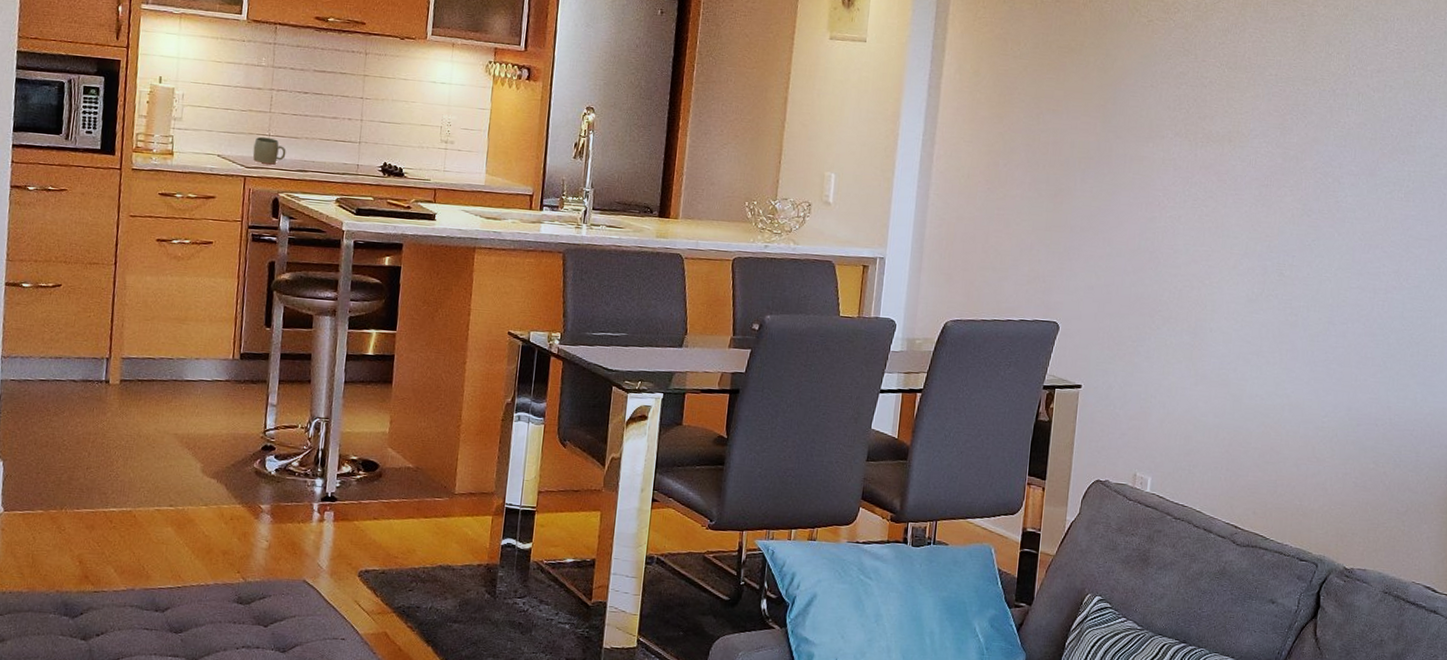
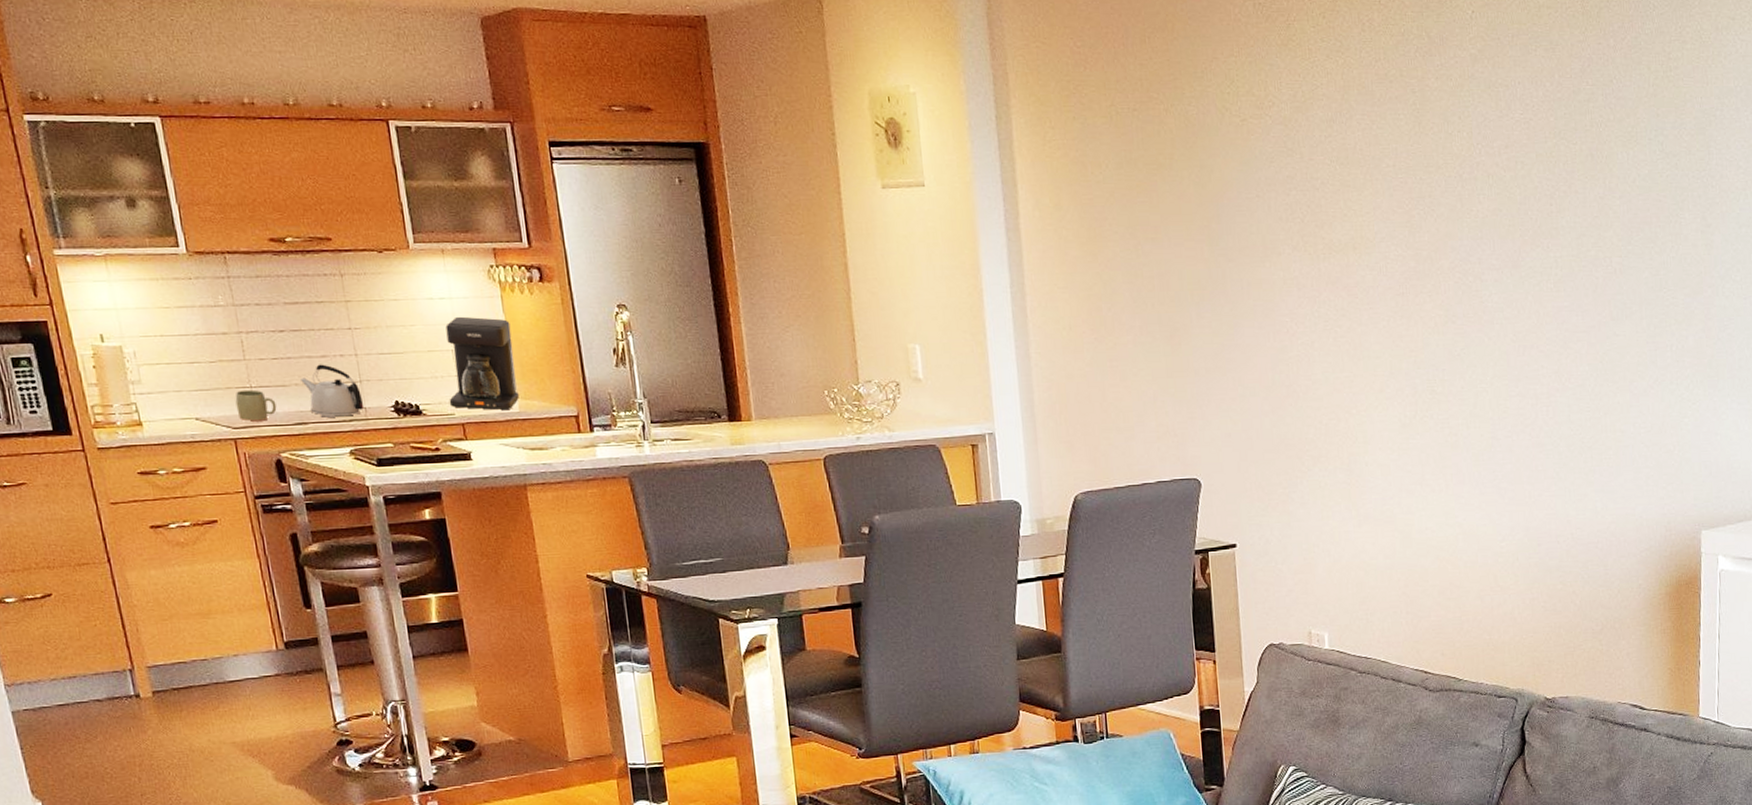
kettle: none [310,123,358,170] -> present [299,364,365,417]
coffee maker: none [428,99,494,182] -> present [445,316,519,410]

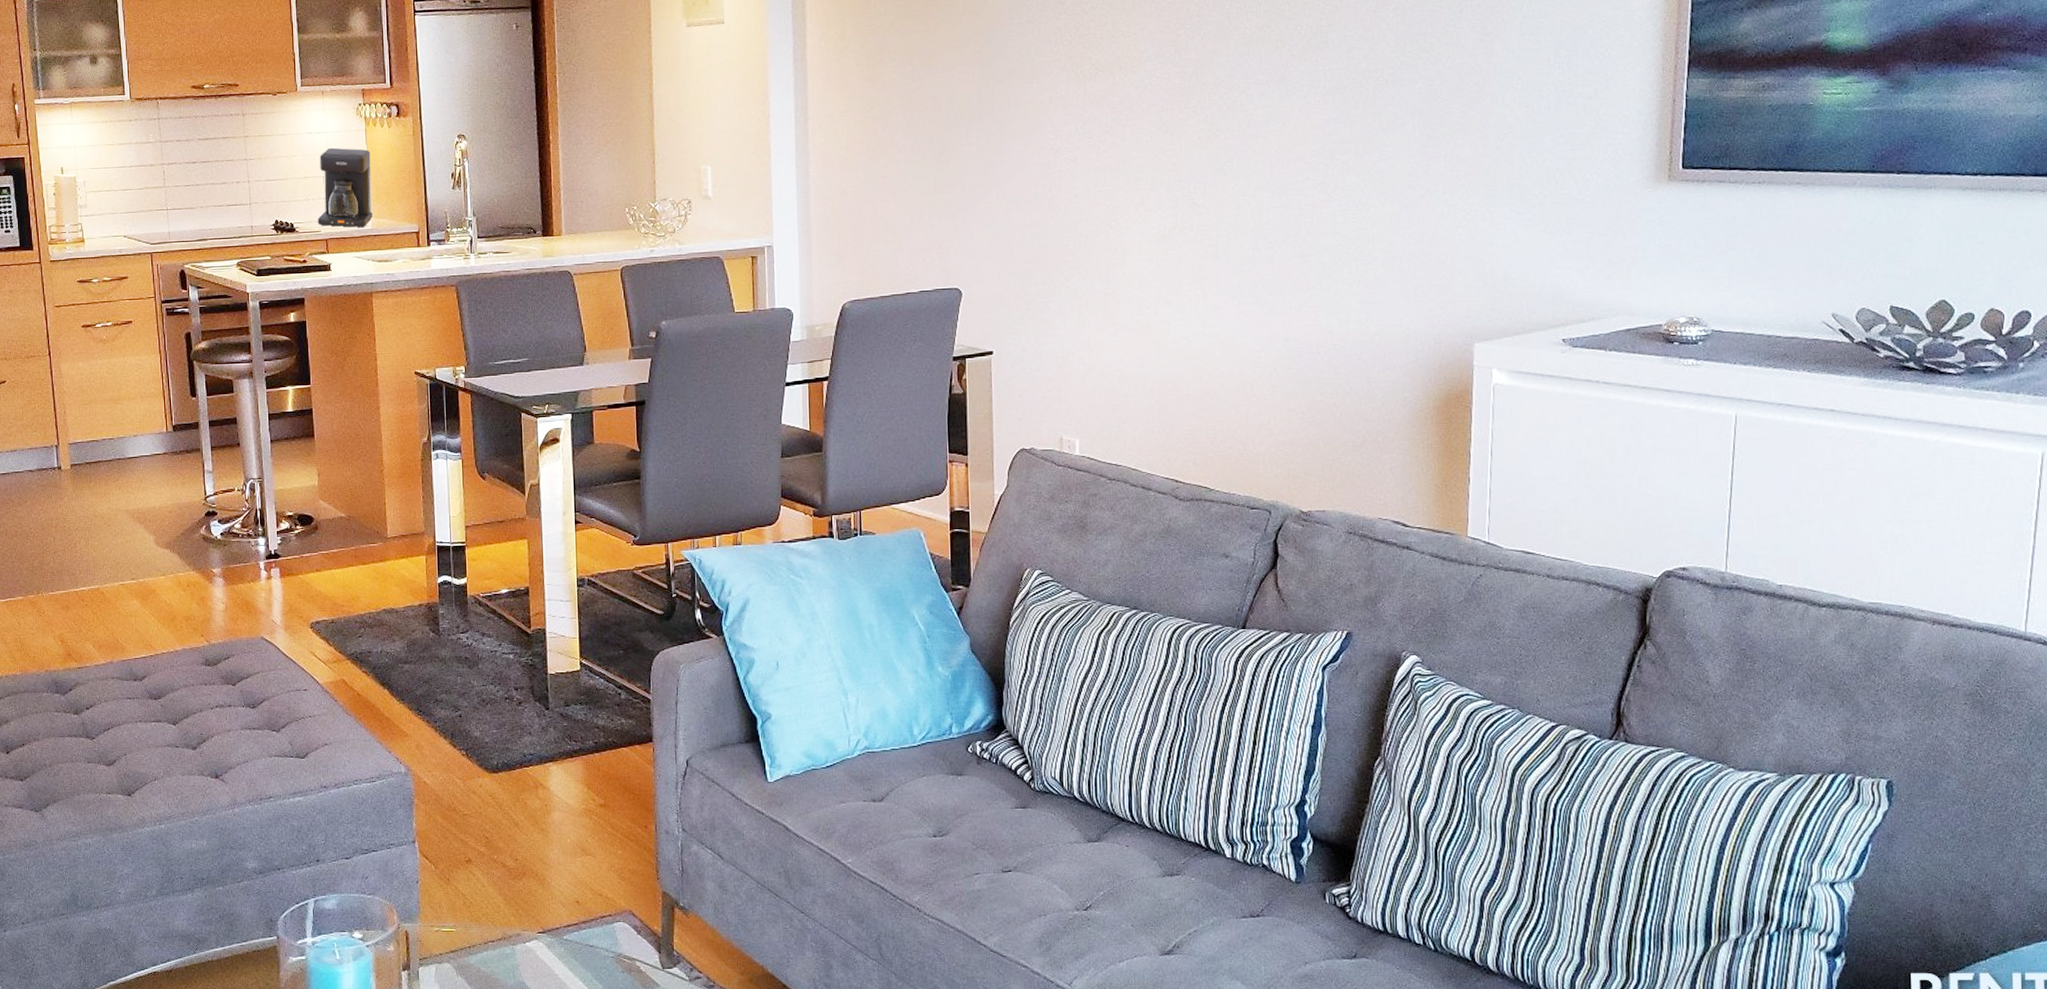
mug: present [235,389,277,422] -> none [154,211,185,238]
kettle: present [299,364,365,417] -> none [204,189,251,235]

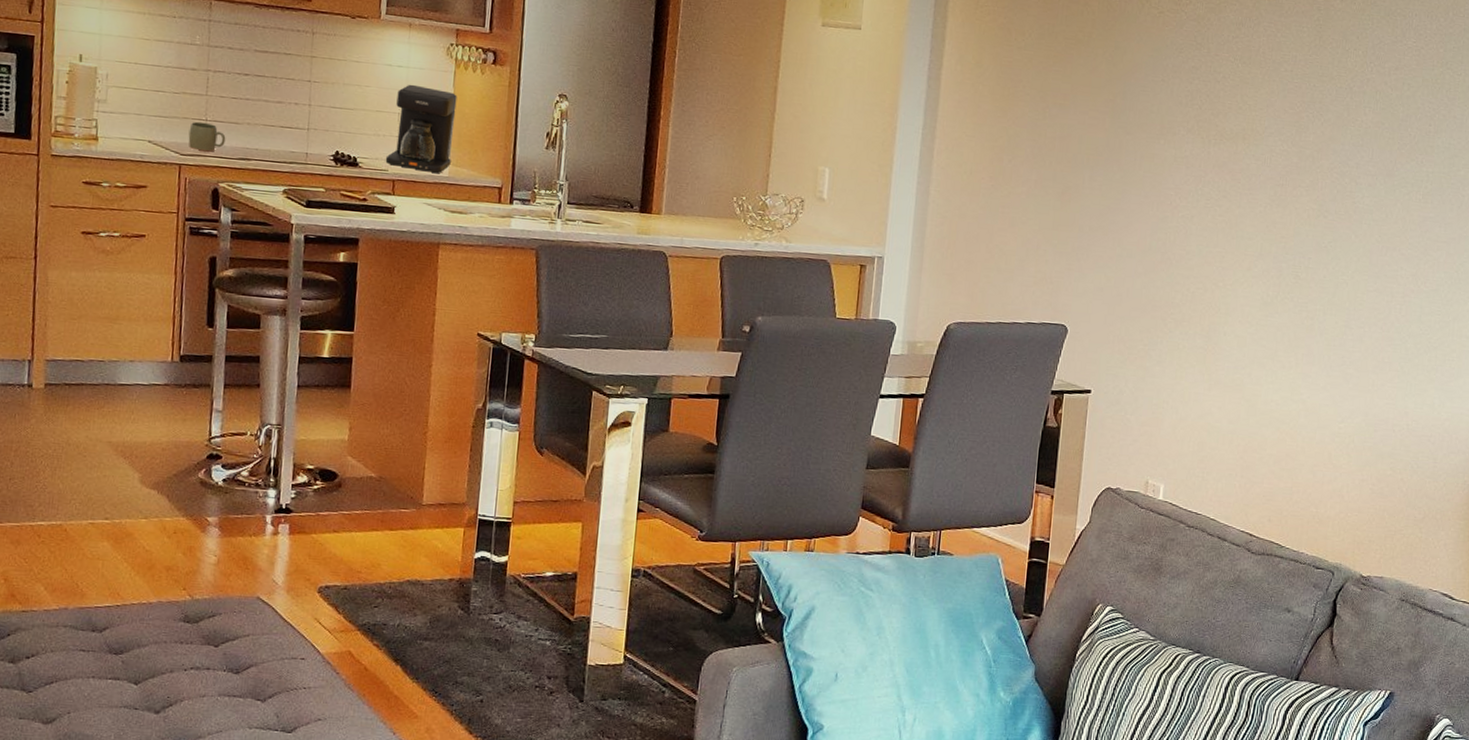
mug: none [154,211,185,238] -> present [188,121,226,152]

